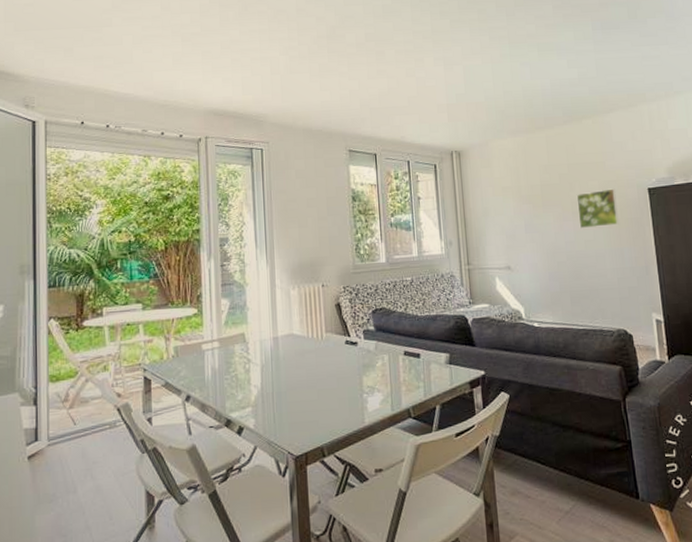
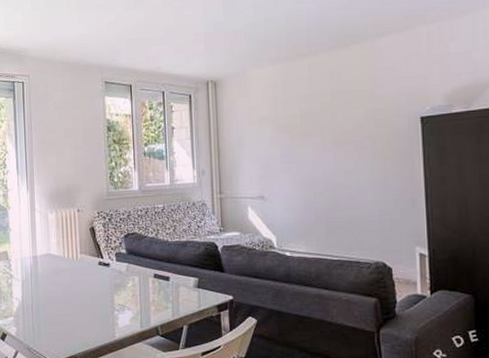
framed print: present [576,188,619,229] -> none [338,117,385,160]

